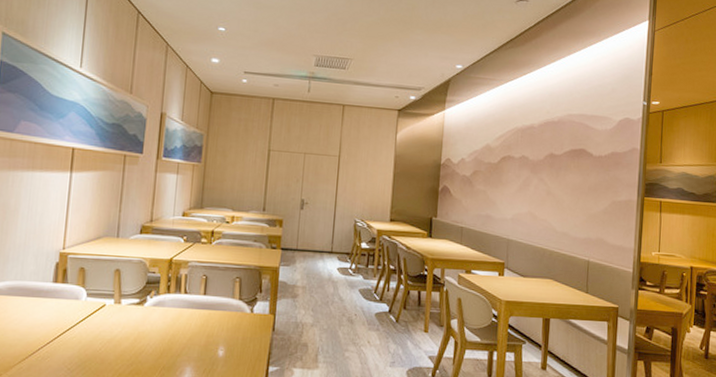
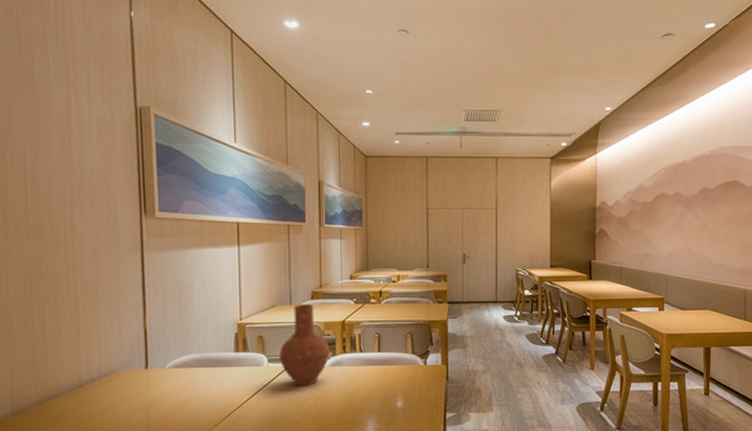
vase: none [99,238,154,325] -> present [280,304,330,386]

